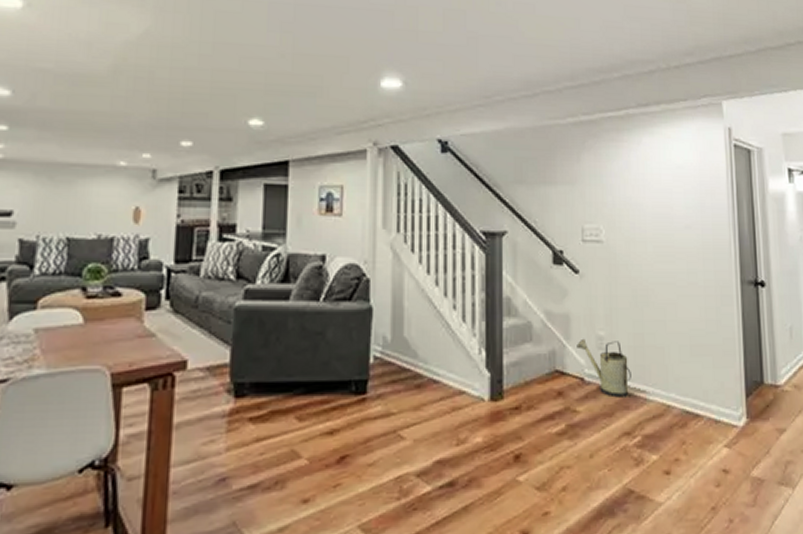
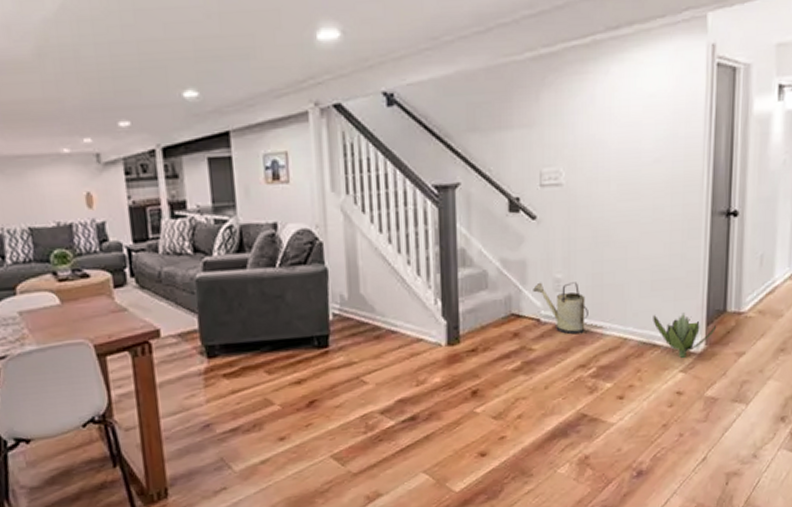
decorative plant: none [694,381,755,431] -> present [653,312,716,358]

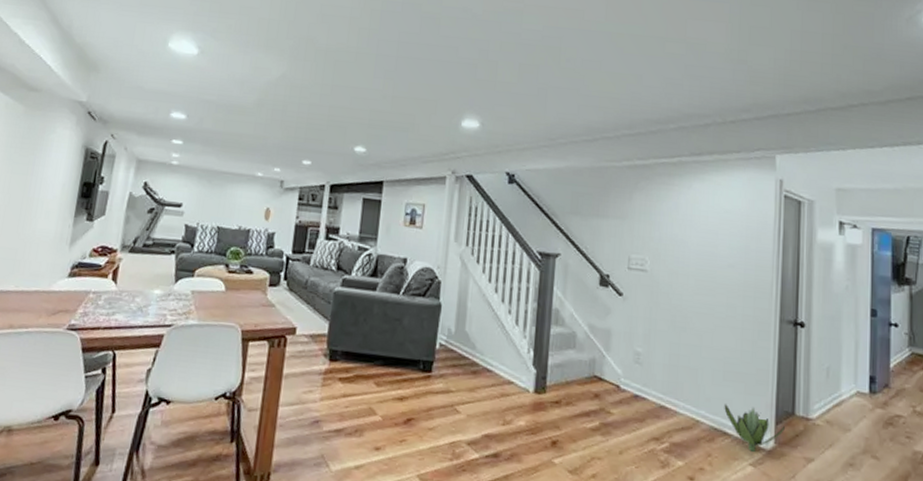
watering can: present [533,282,588,335] -> none [615,352,664,408]

